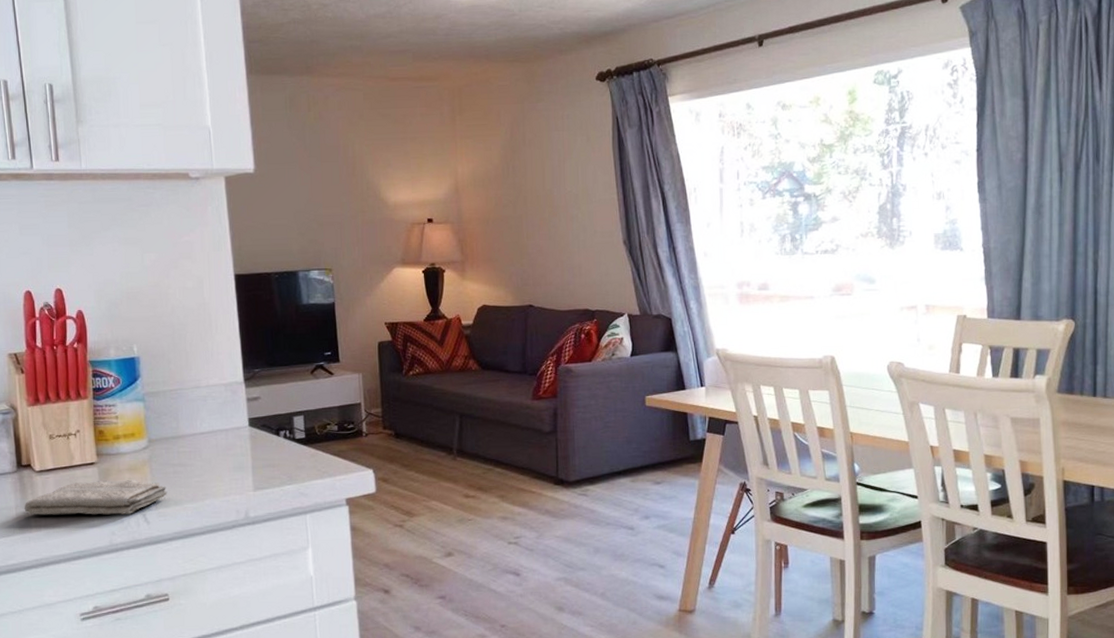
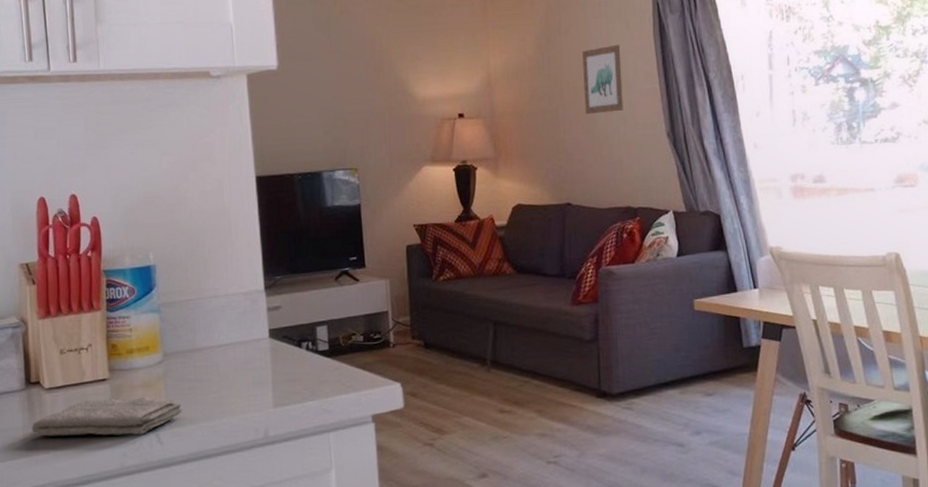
wall art: none [545,156,583,222] -> present [582,44,624,115]

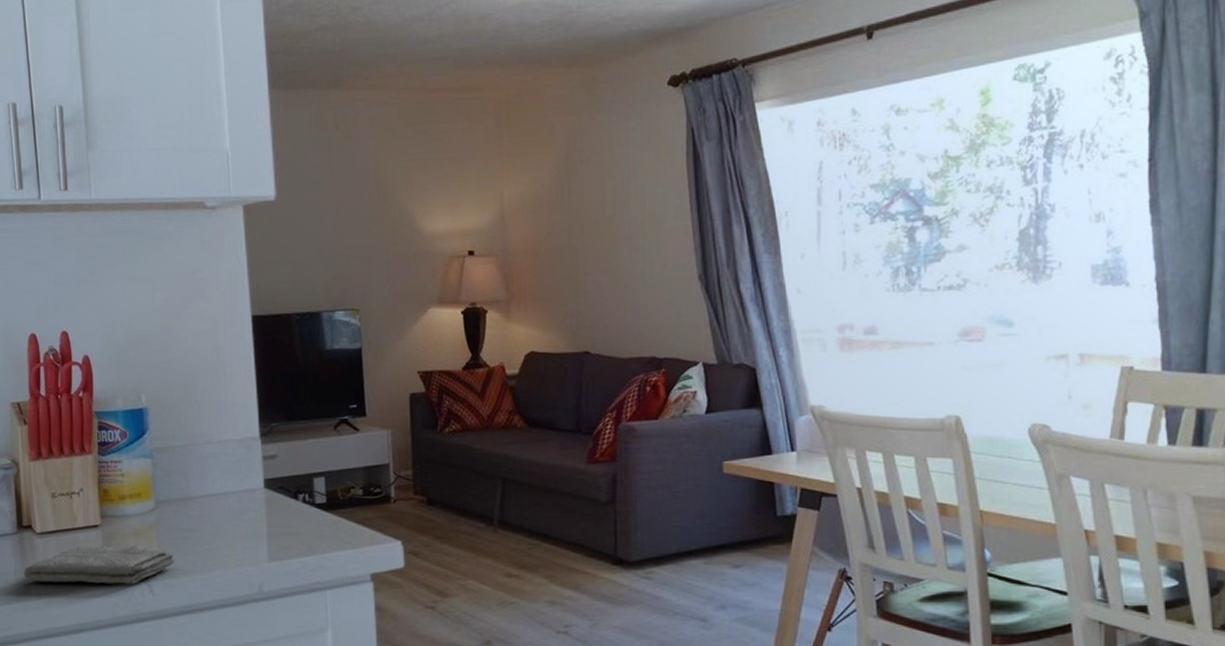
wall art: present [582,44,624,115] -> none [606,175,651,254]

